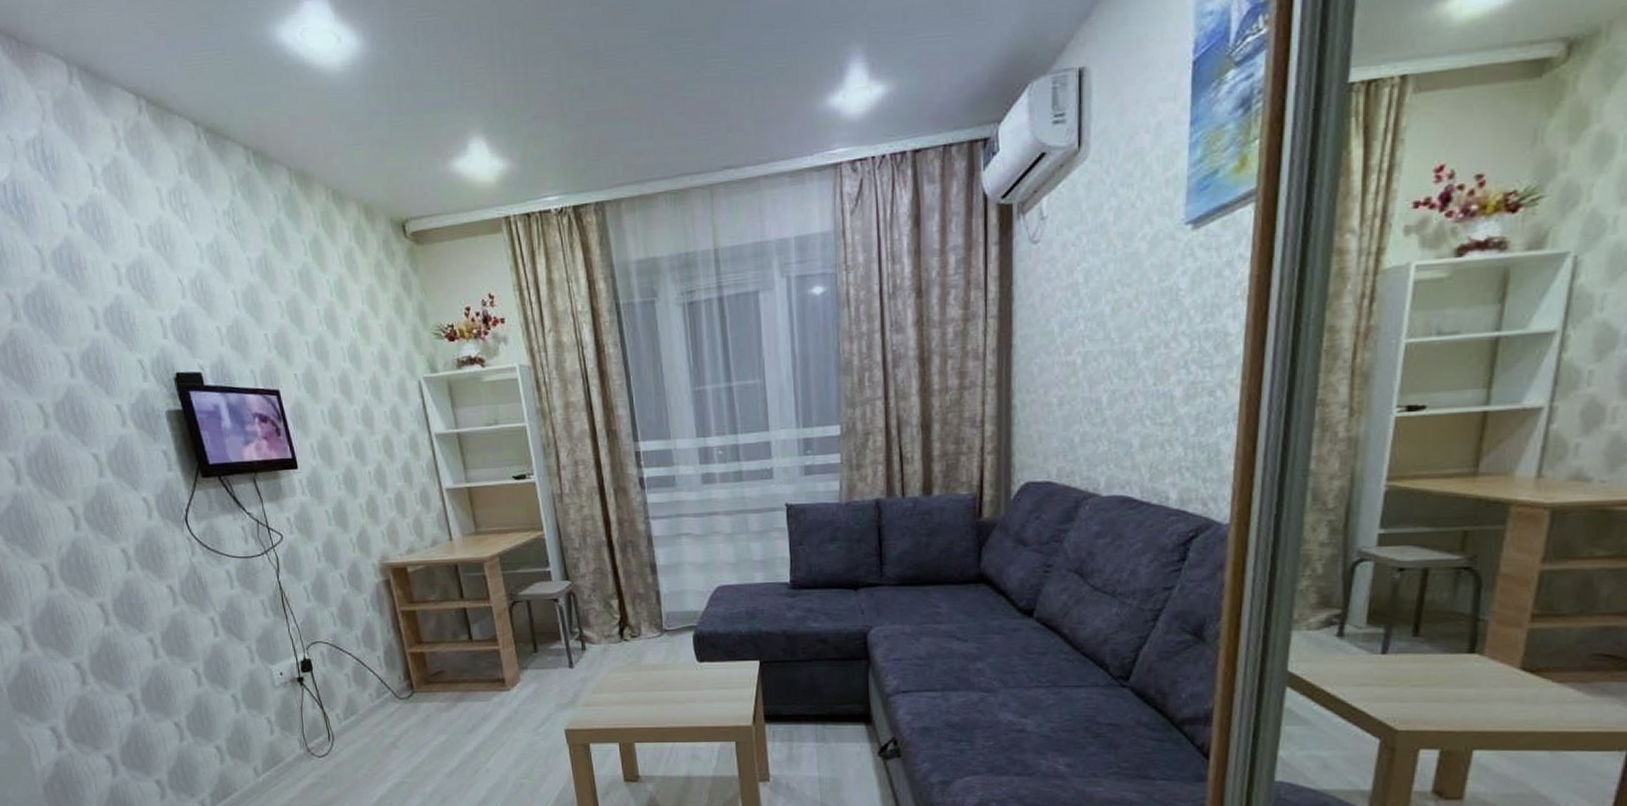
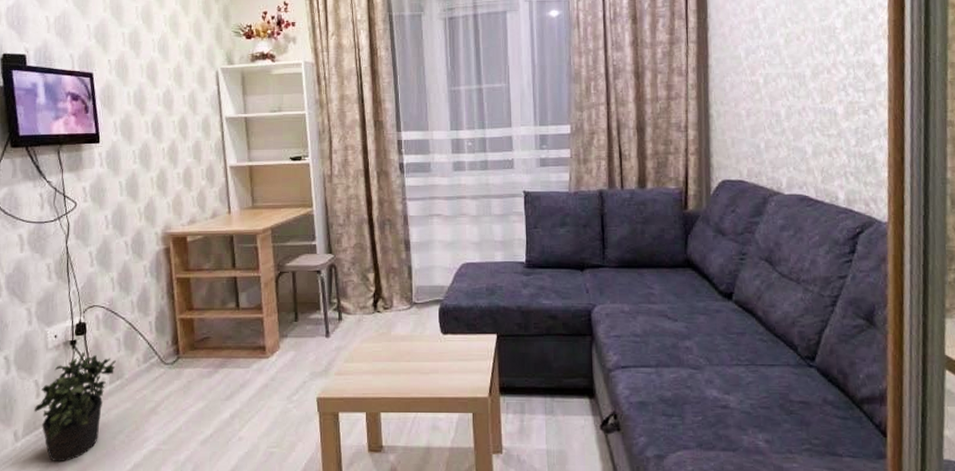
potted plant: none [270,689,348,796] -> present [33,353,116,463]

